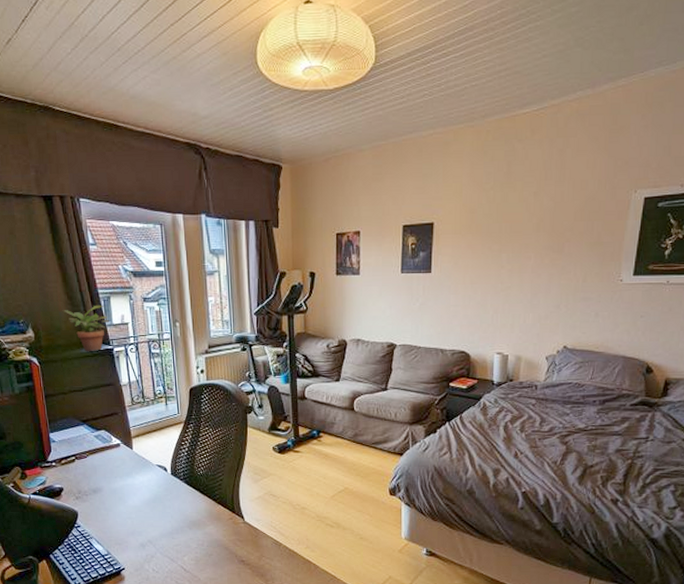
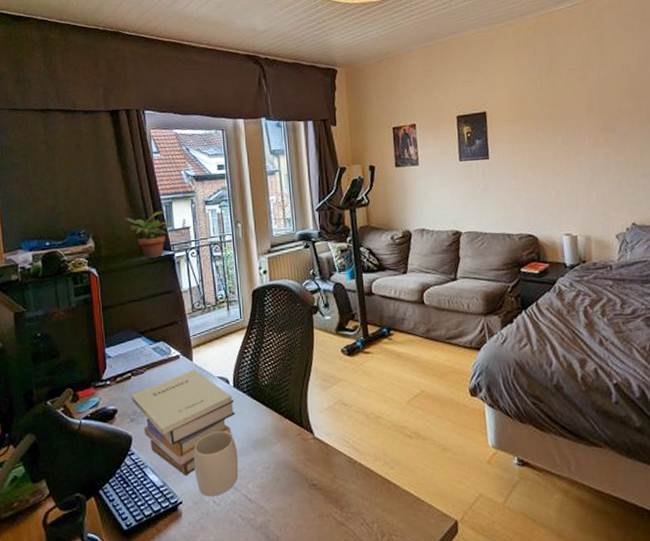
books: none [76,458,172,547] -> present [131,370,235,475]
mug: none [134,511,175,565] -> present [193,430,239,496]

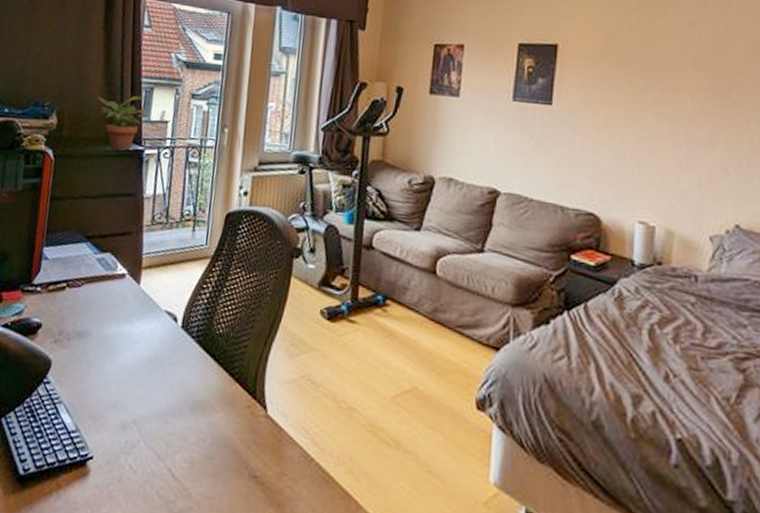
books: present [131,370,235,475] -> none [60,295,179,425]
mug: present [193,430,239,496] -> none [114,378,171,460]

